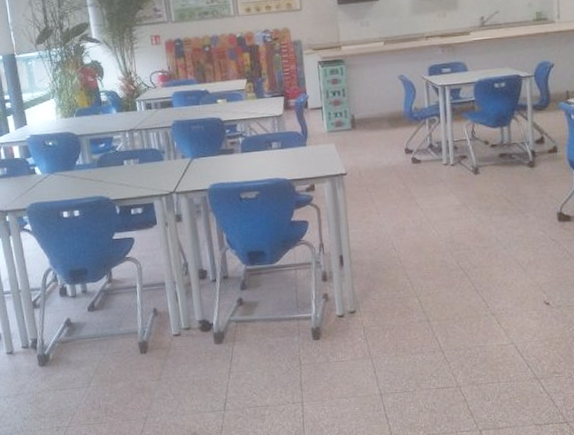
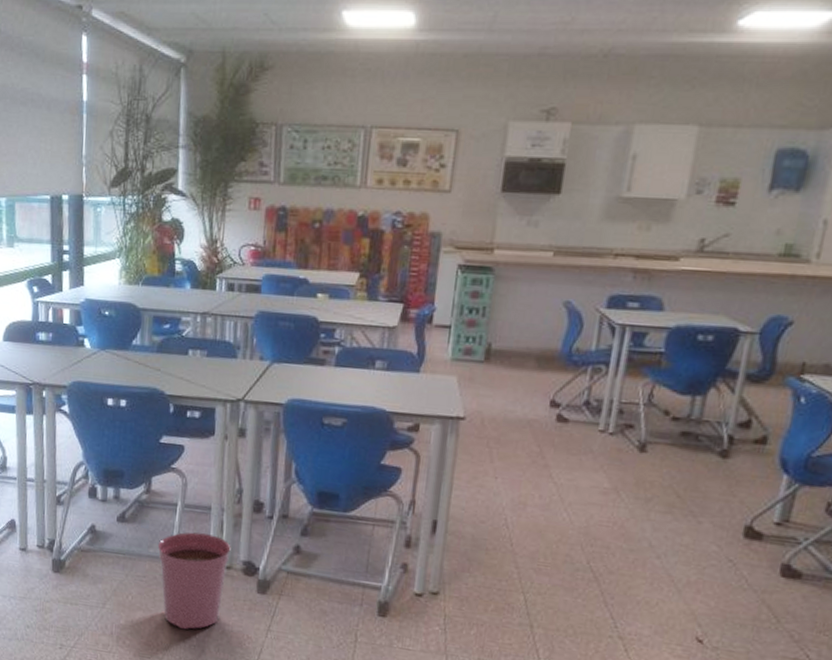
plant pot: none [126,305,188,389] -> present [157,532,231,630]

